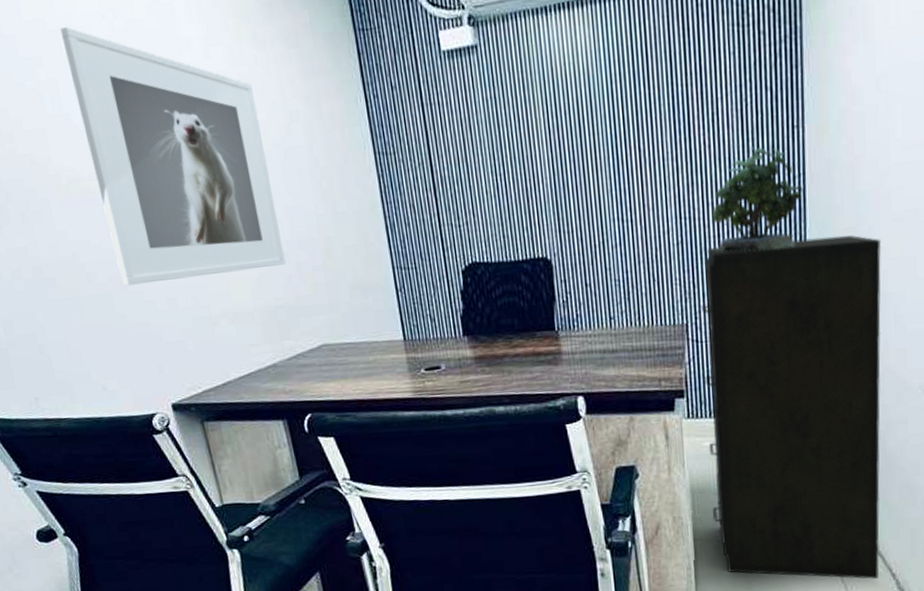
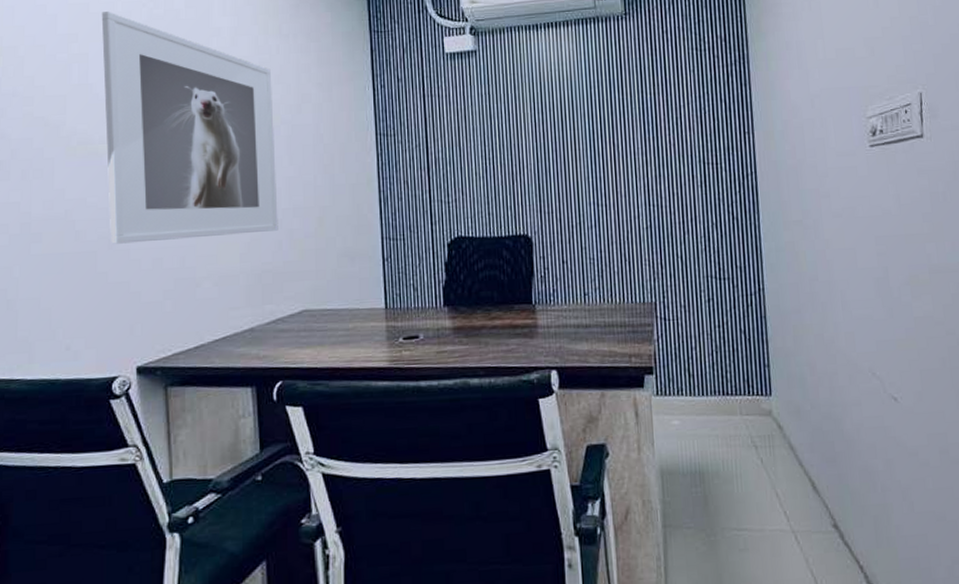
filing cabinet: present [702,235,882,579] -> none [669,227,847,572]
potted plant: present [712,147,803,252] -> none [677,147,756,237]

